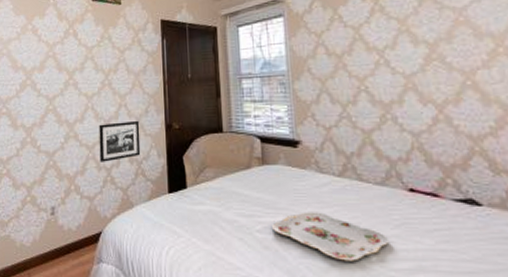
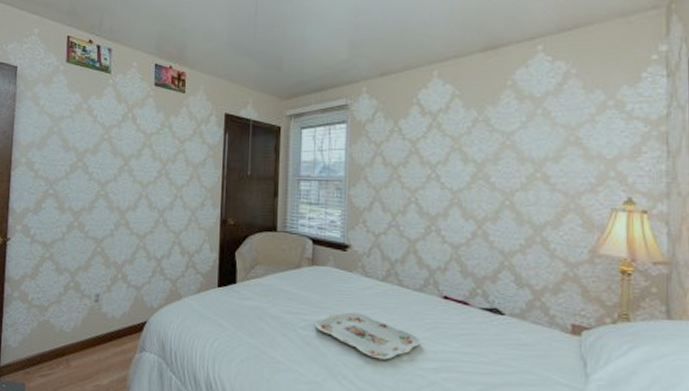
picture frame: present [99,120,141,162] -> none [150,213,195,253]

